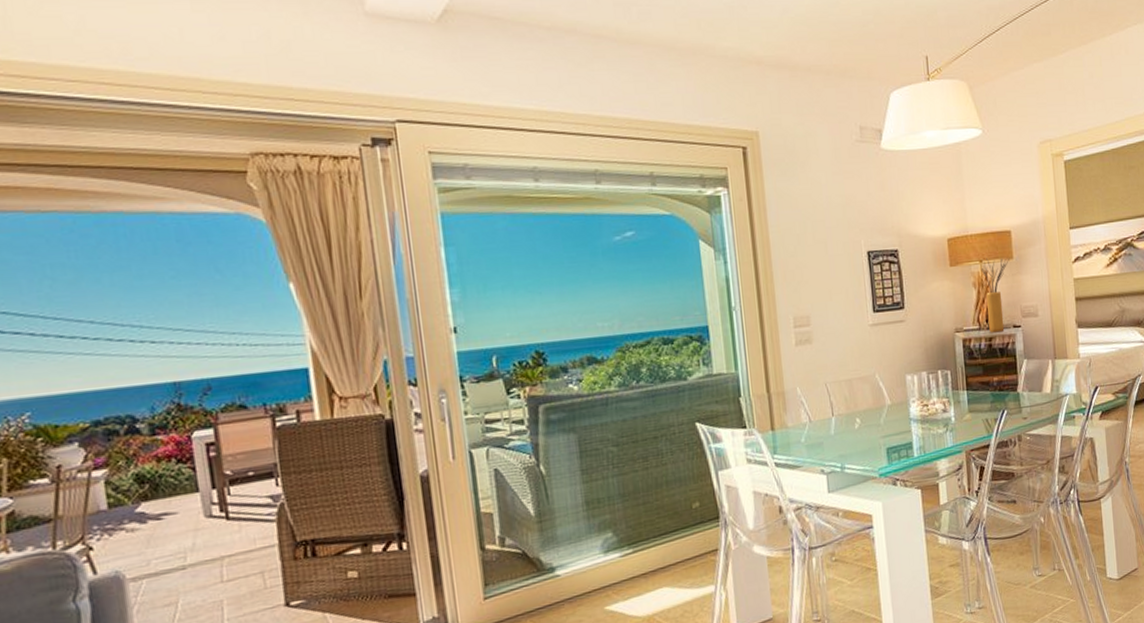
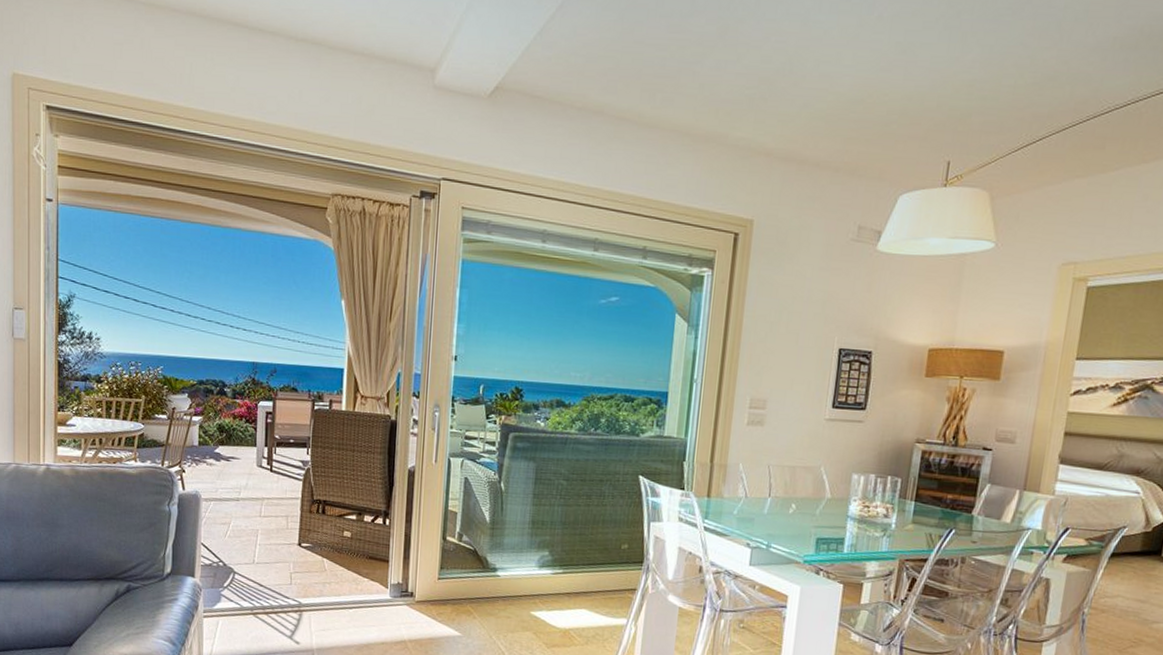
vase: present [981,258,1010,333] -> none [954,375,996,452]

